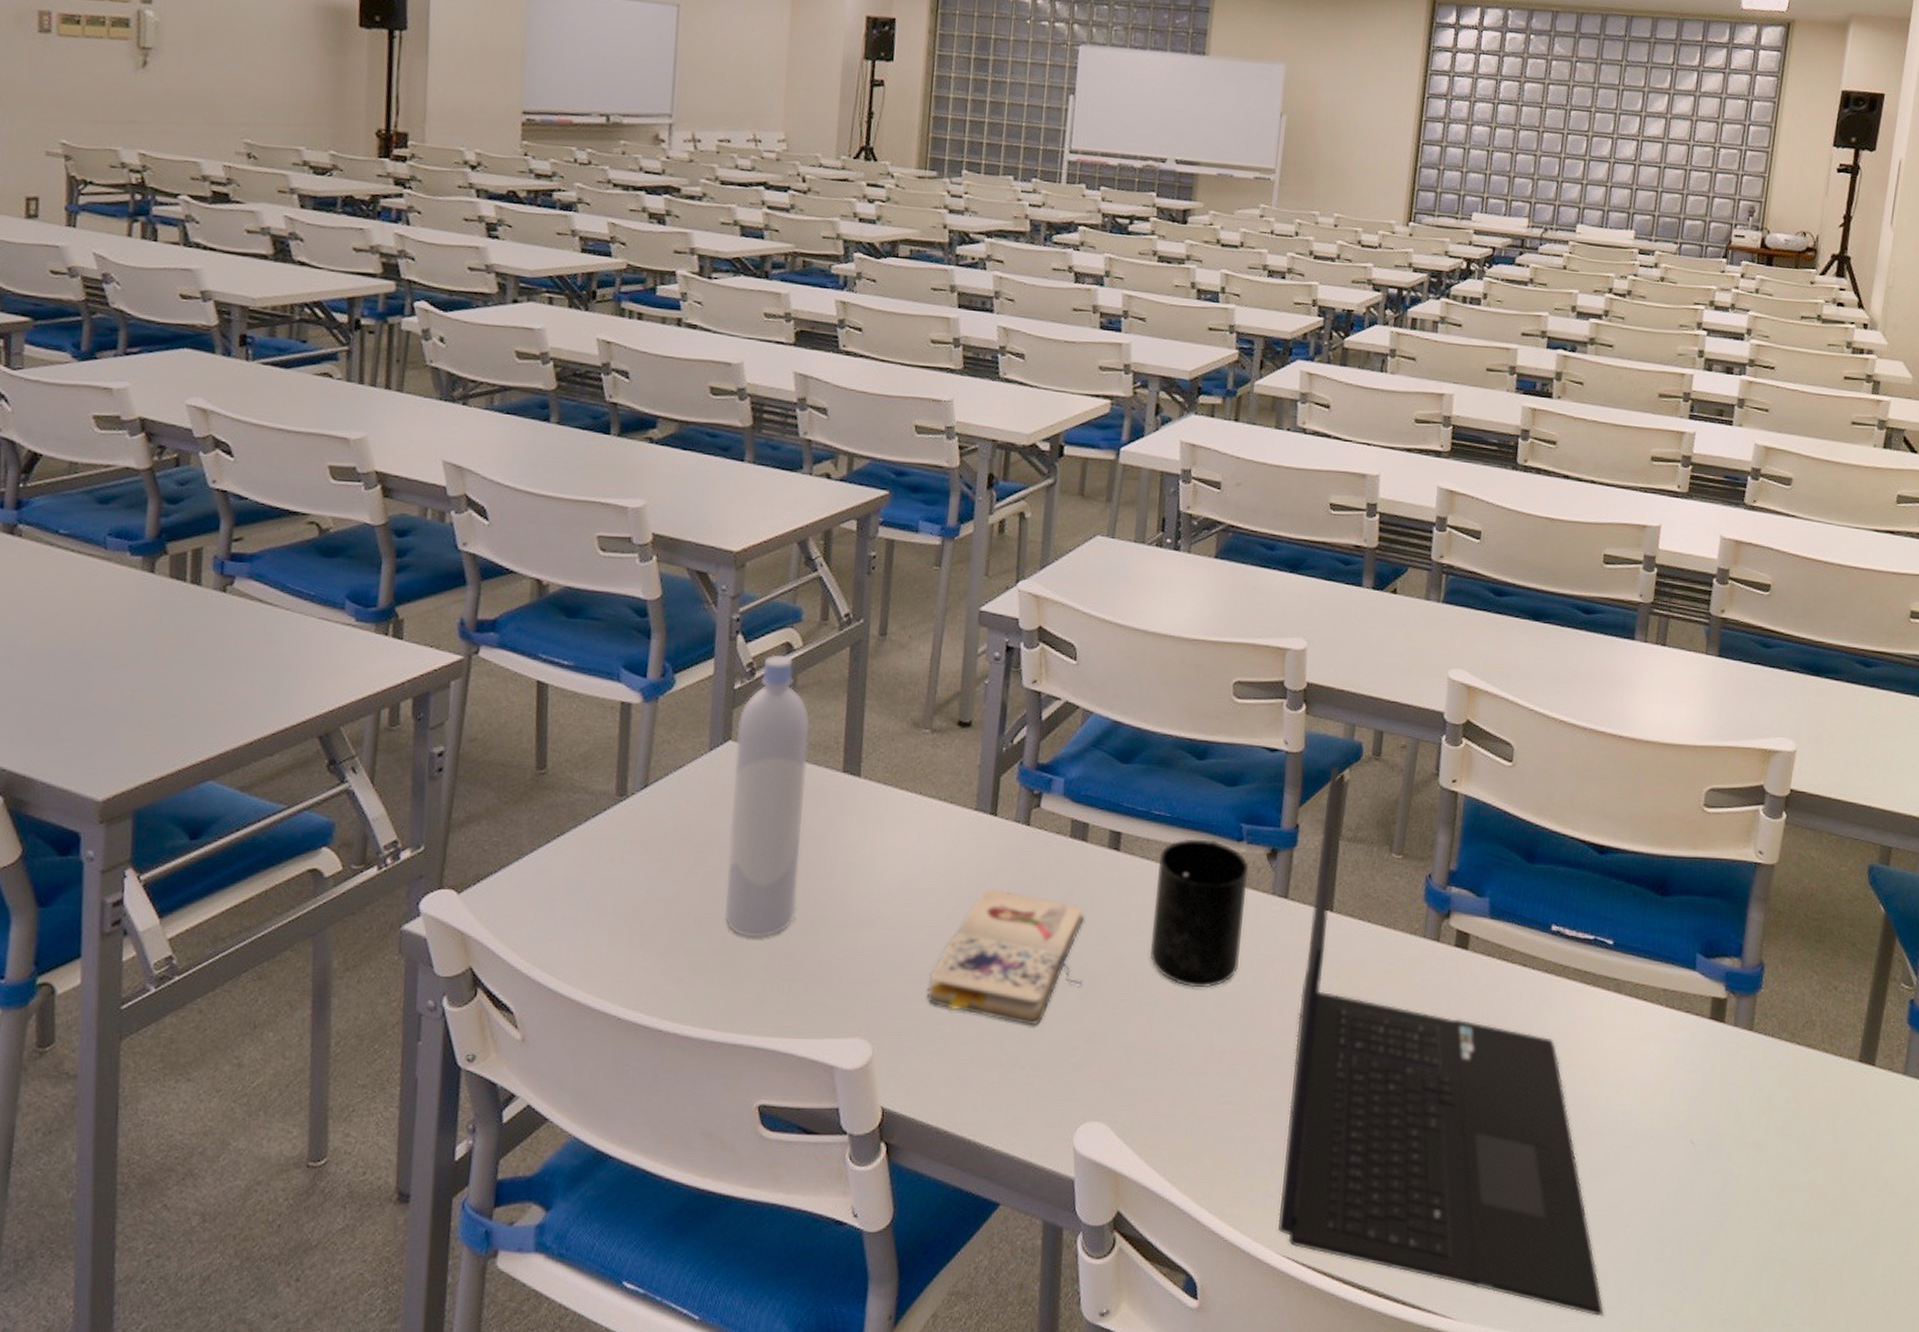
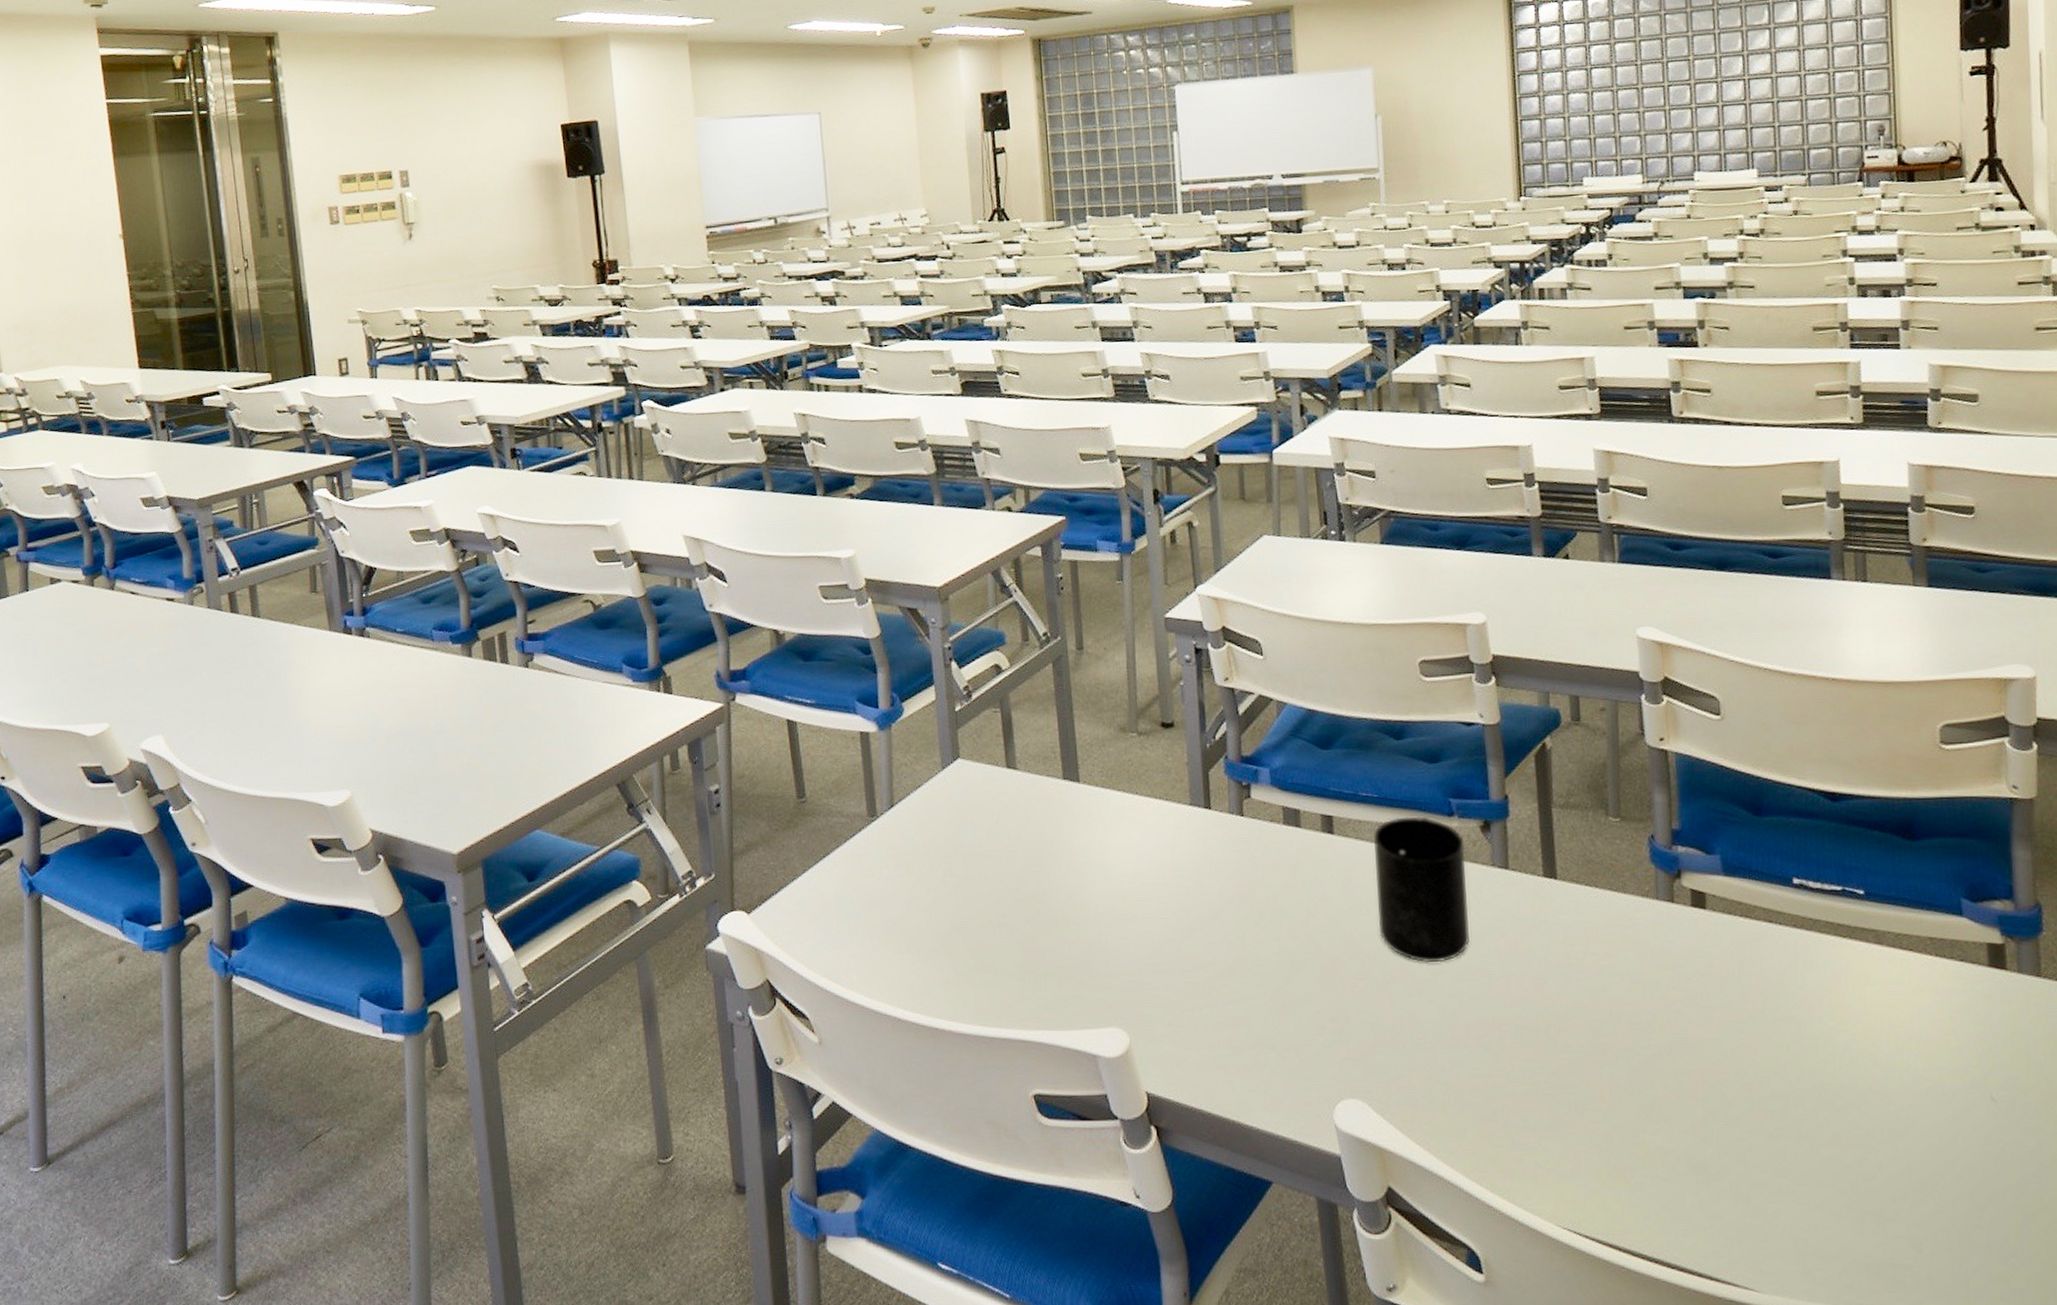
bottle: present [723,654,810,938] -> none [963,676,1041,938]
paperback book: present [926,888,1084,1026] -> none [1171,878,1317,1008]
laptop: present [1277,765,1604,1317] -> none [1530,734,1924,1287]

